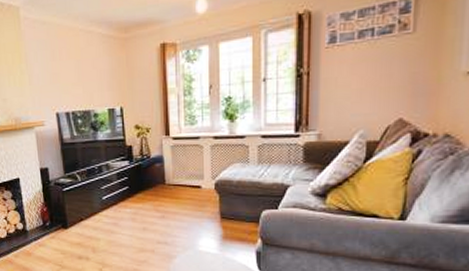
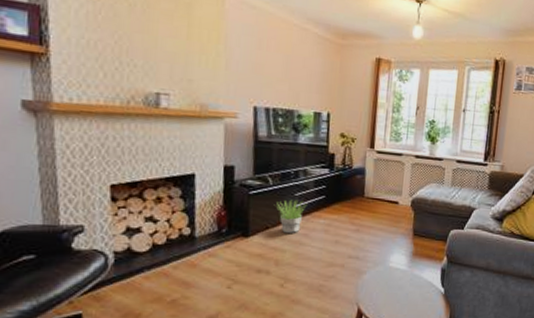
potted plant: none [84,193,113,223] -> present [273,199,307,233]

